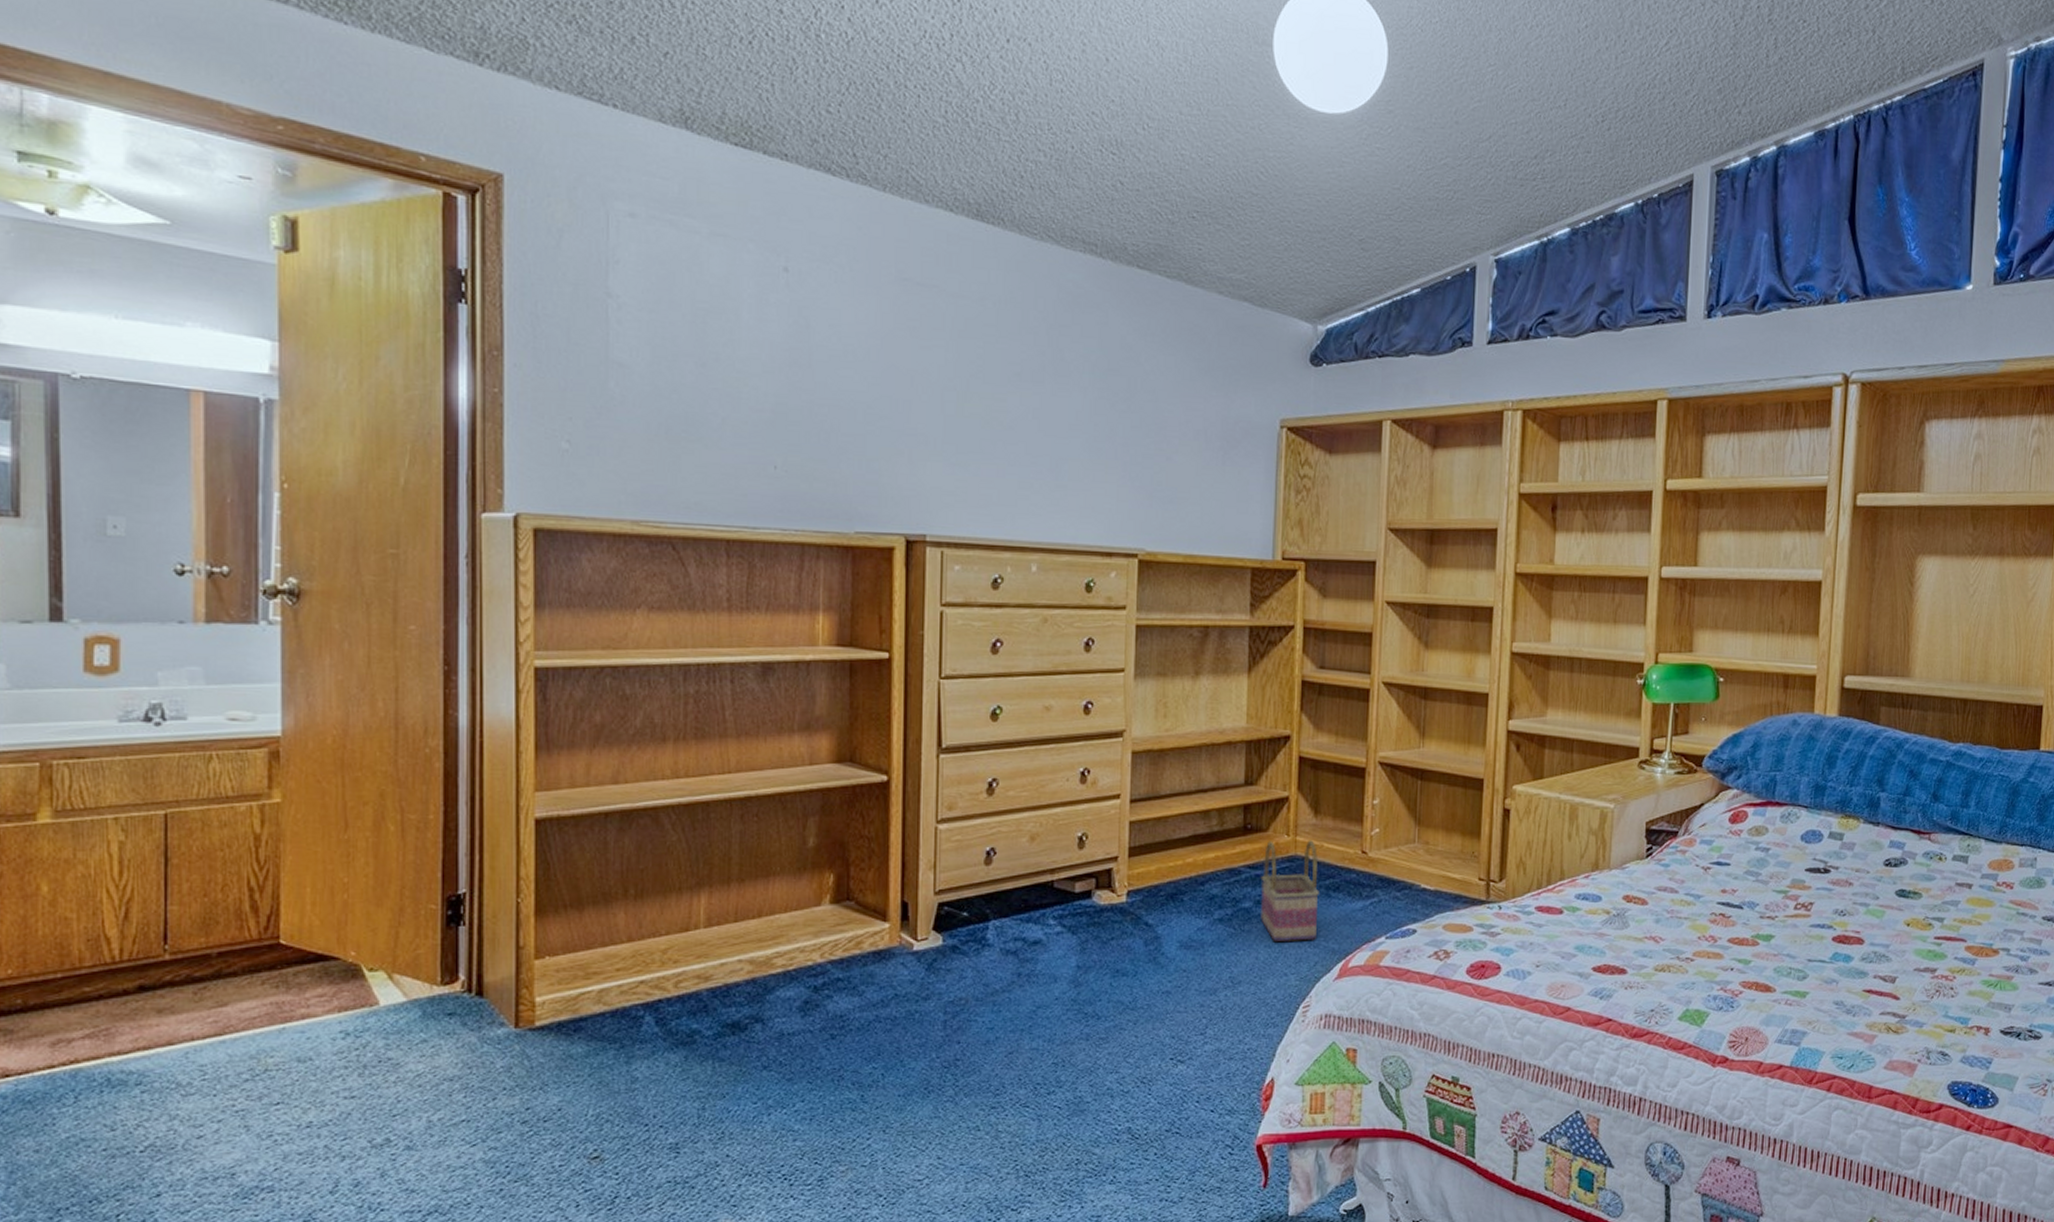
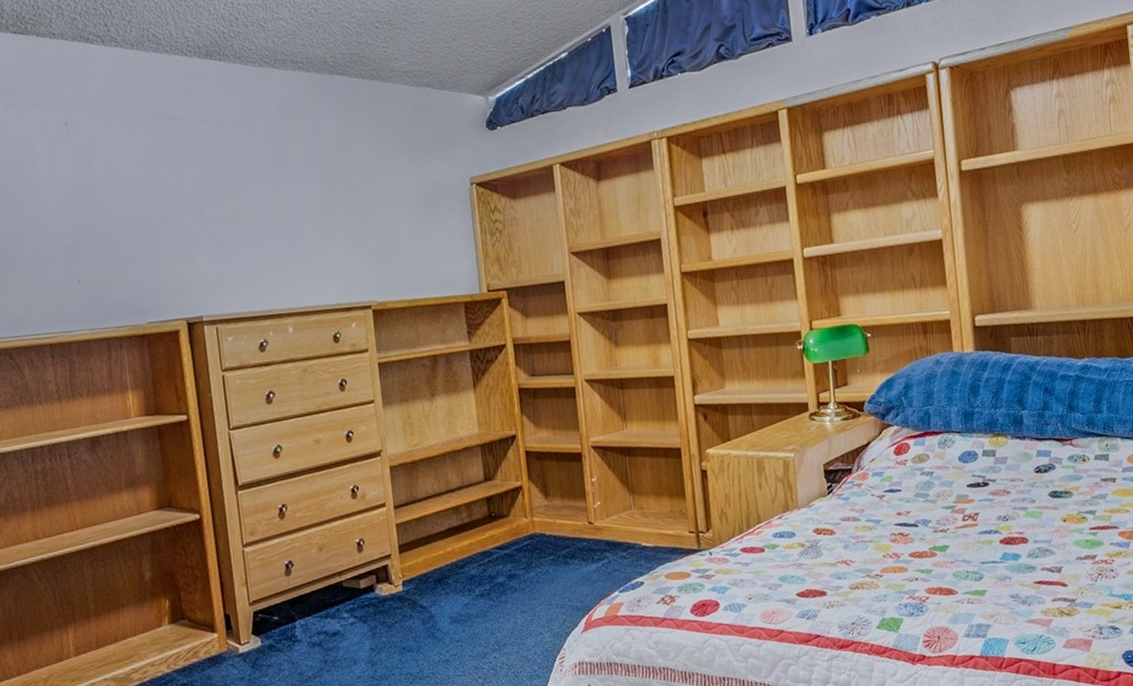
basket: present [1261,840,1319,941] -> none [509,519,562,607]

